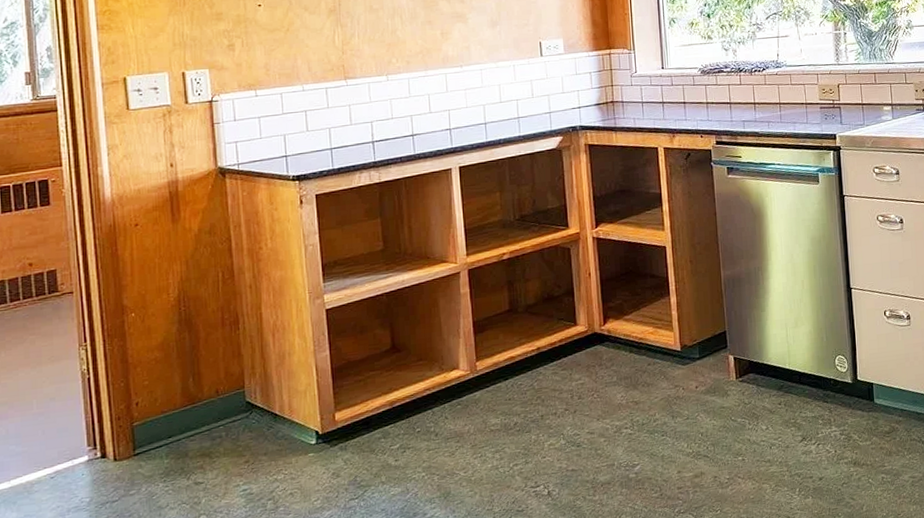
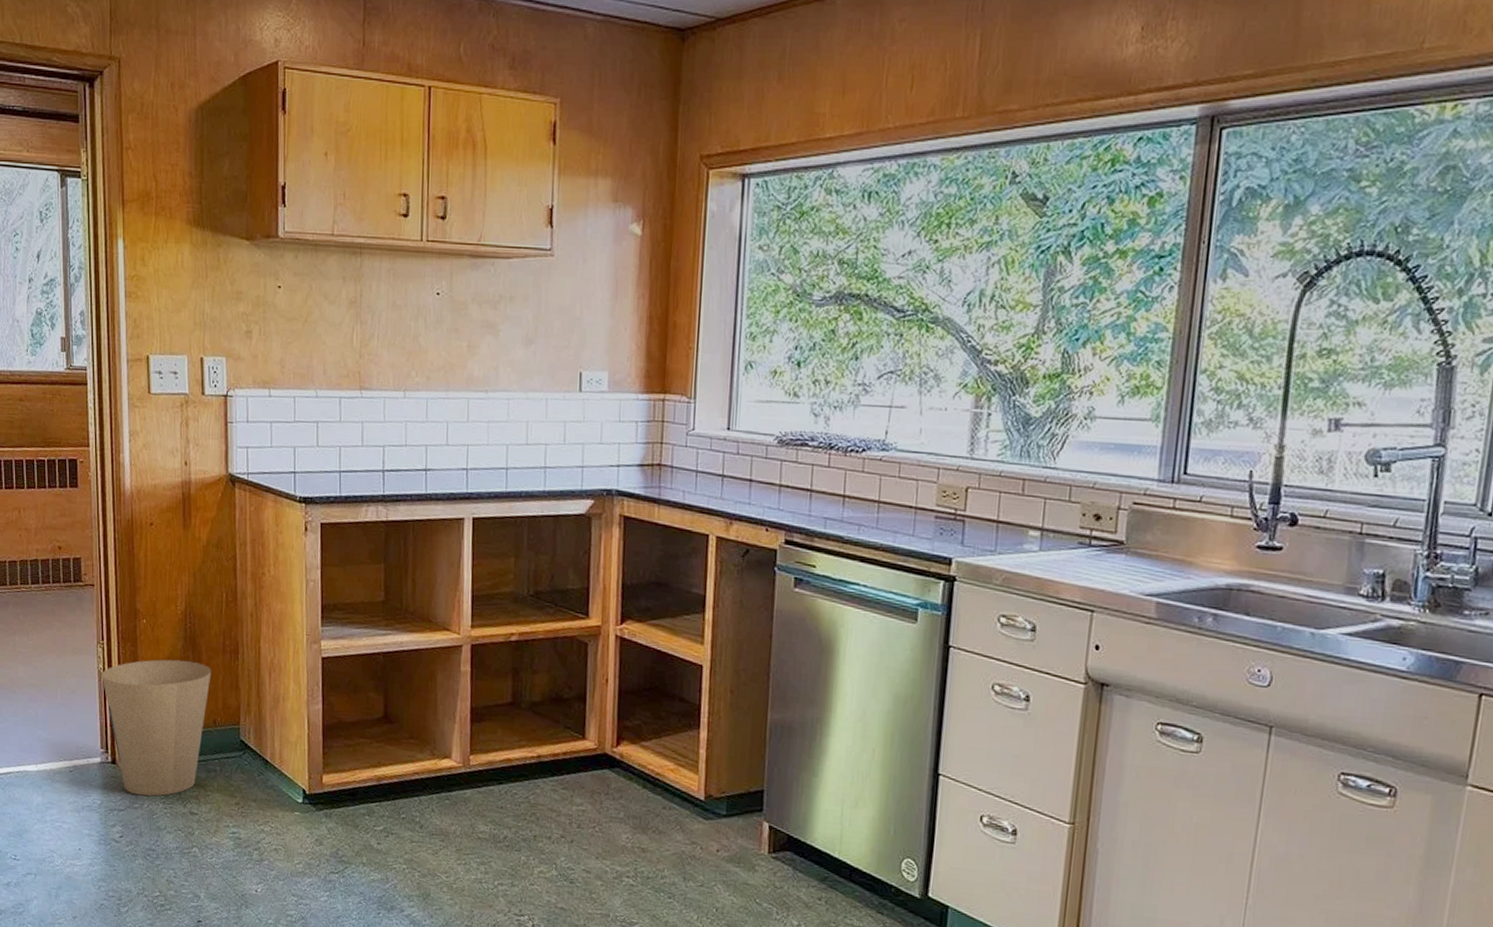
trash can: none [85,340,211,482] -> present [102,659,212,797]

